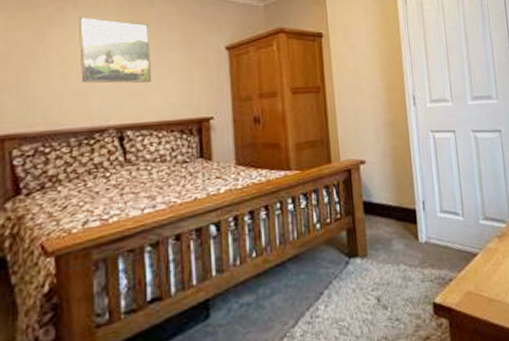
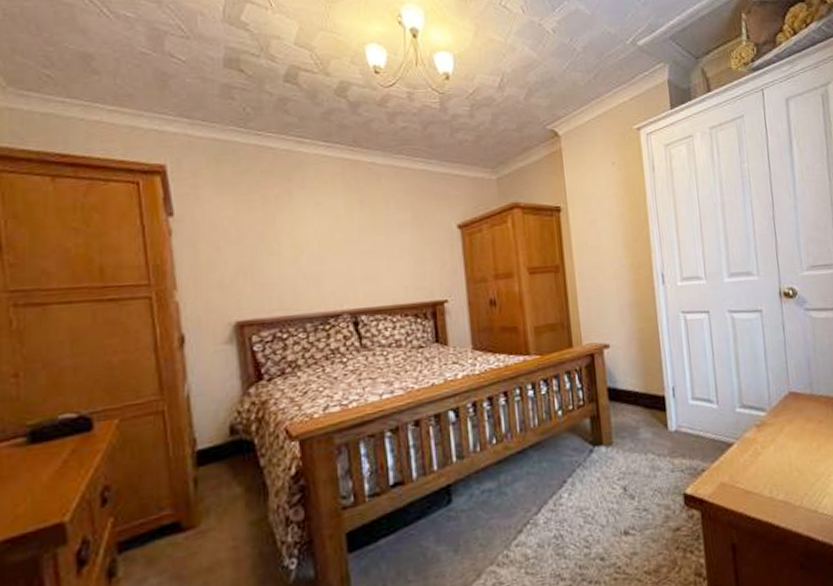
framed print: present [79,16,152,84] -> none [307,197,384,268]

